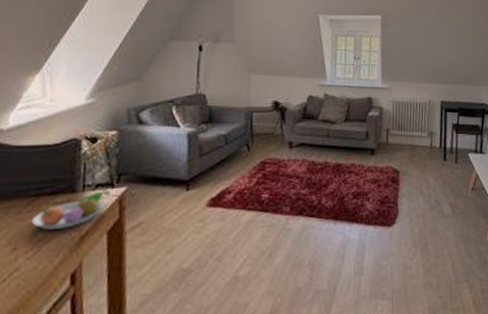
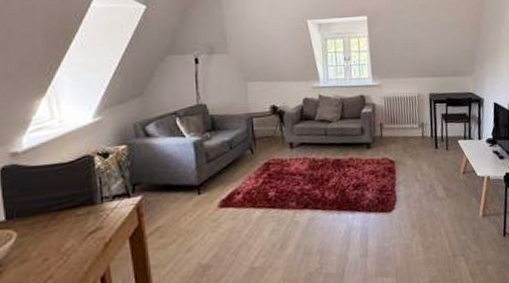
fruit bowl: present [32,190,110,230] -> none [58,200,127,240]

